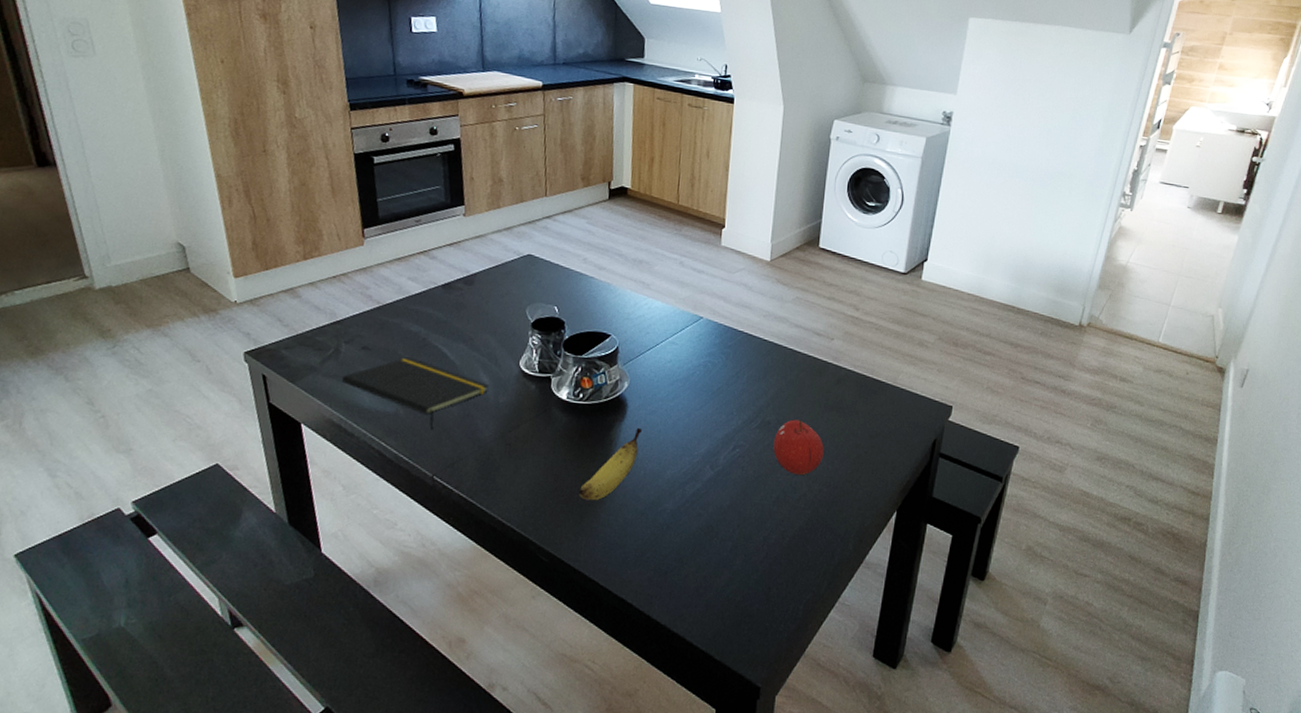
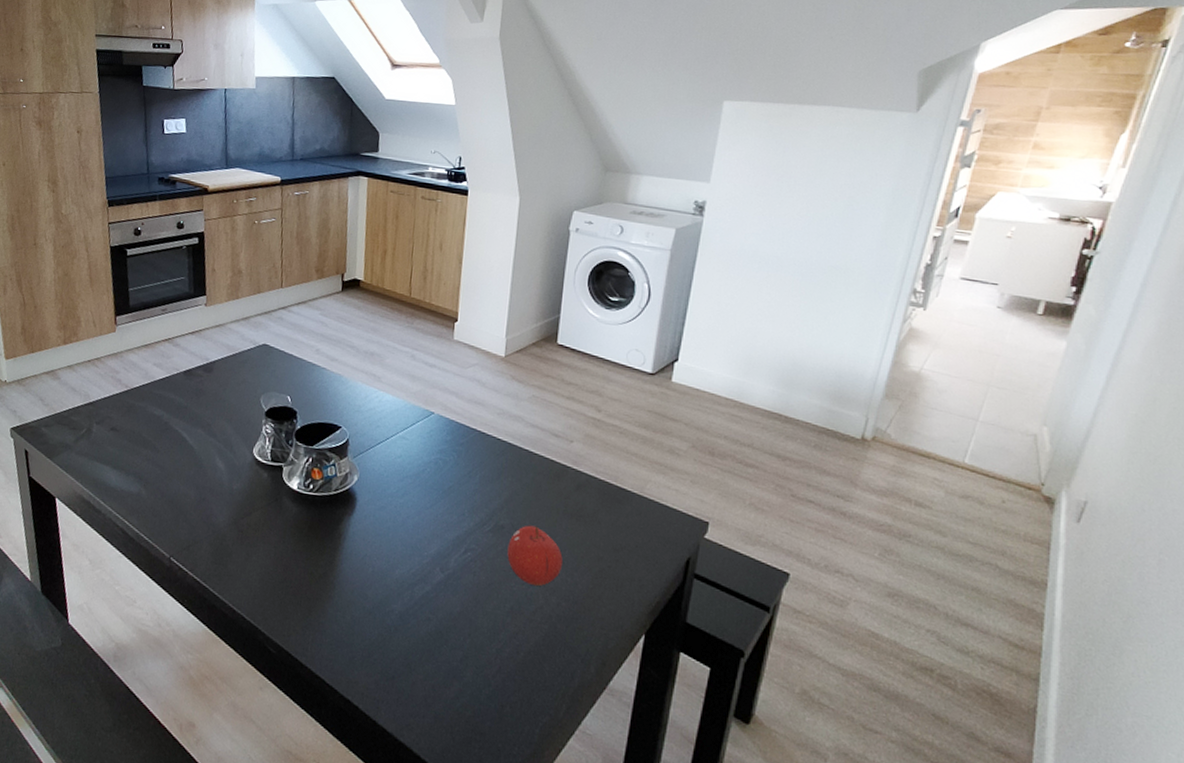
notepad: present [341,357,489,430] -> none [92,440,224,512]
banana: present [578,427,643,501] -> none [306,522,372,595]

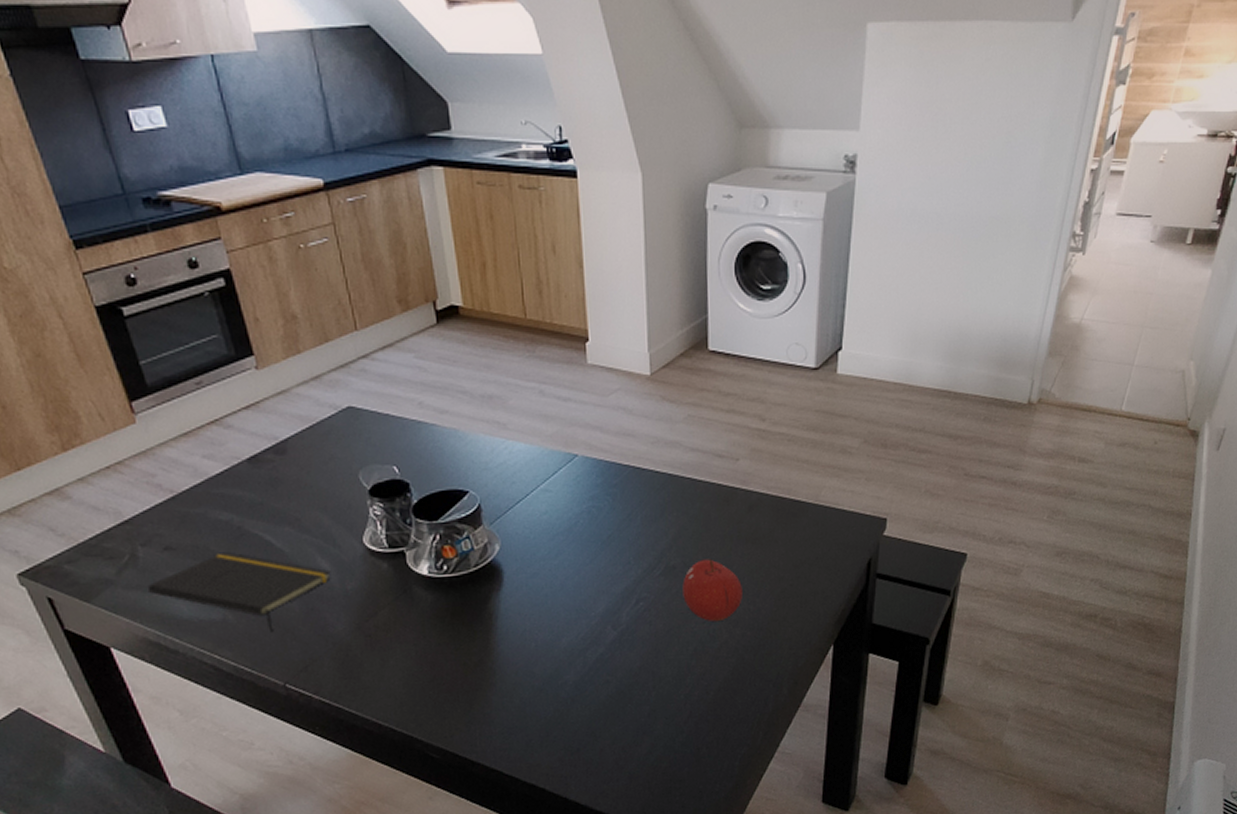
notepad: none [92,440,224,512] -> present [147,552,331,633]

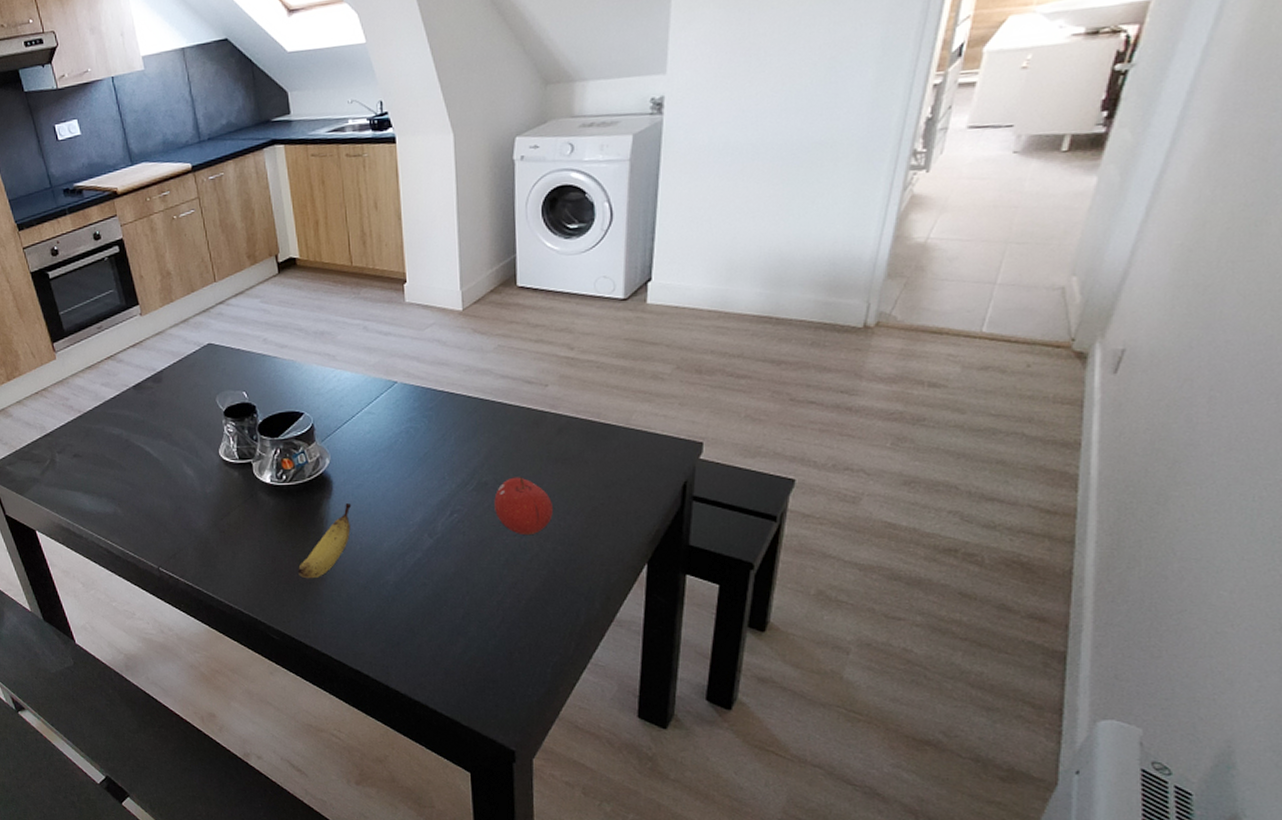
notepad: present [147,552,331,633] -> none [61,459,194,525]
banana: none [461,594,526,685] -> present [297,502,352,579]

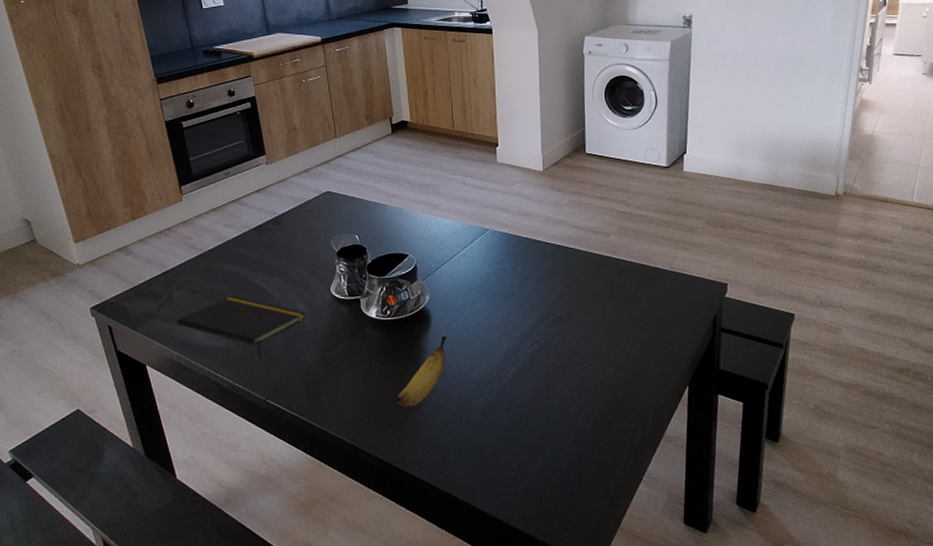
notepad: none [61,459,194,525] -> present [176,296,306,359]
fruit: present [494,477,553,534] -> none [567,312,614,362]

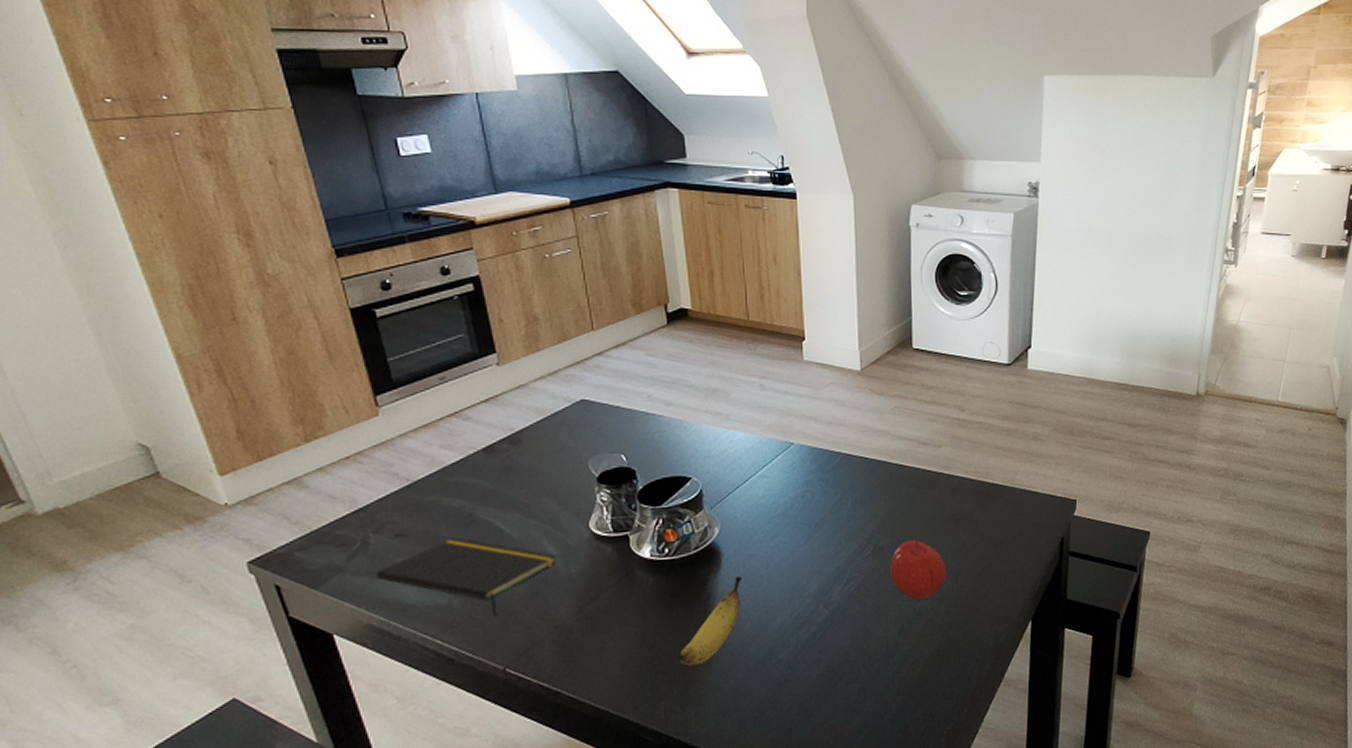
fruit: none [567,312,614,362] -> present [890,539,946,599]

